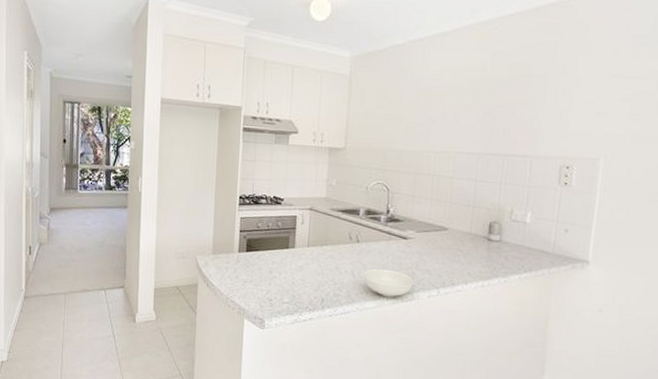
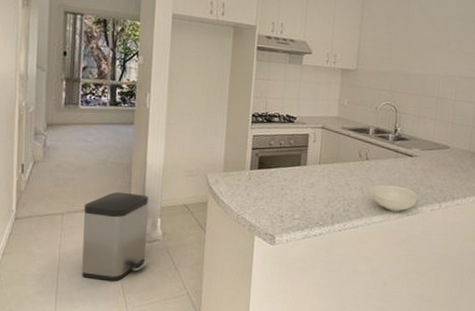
pedal bin: none [83,273,142,360] -> present [82,191,148,282]

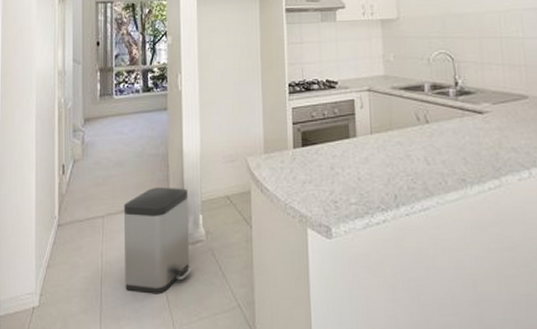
bowl: present [372,184,419,212] -> none [439,151,500,186]

